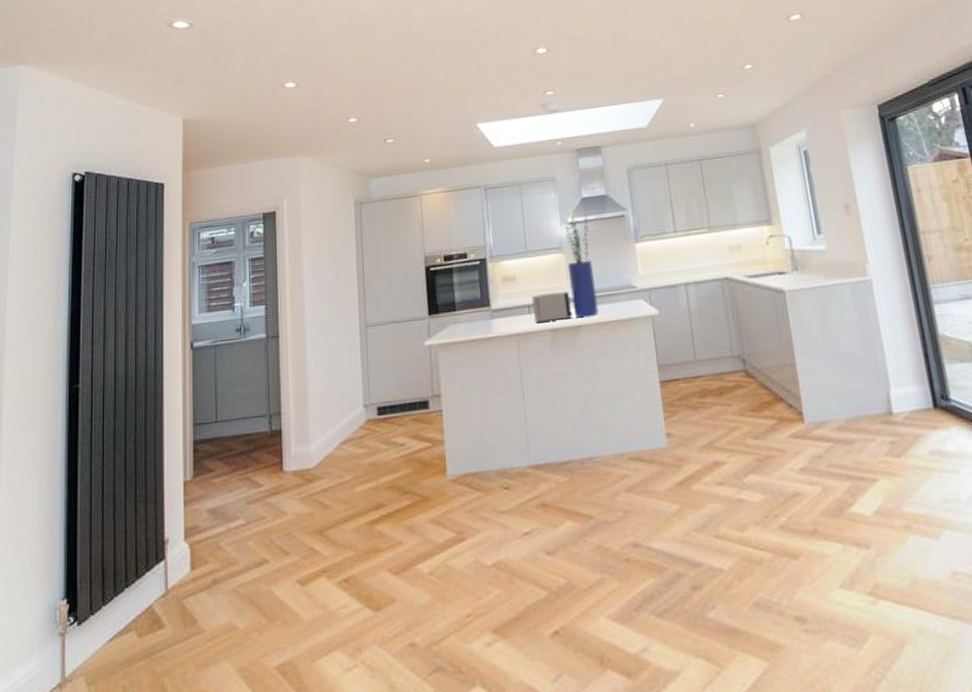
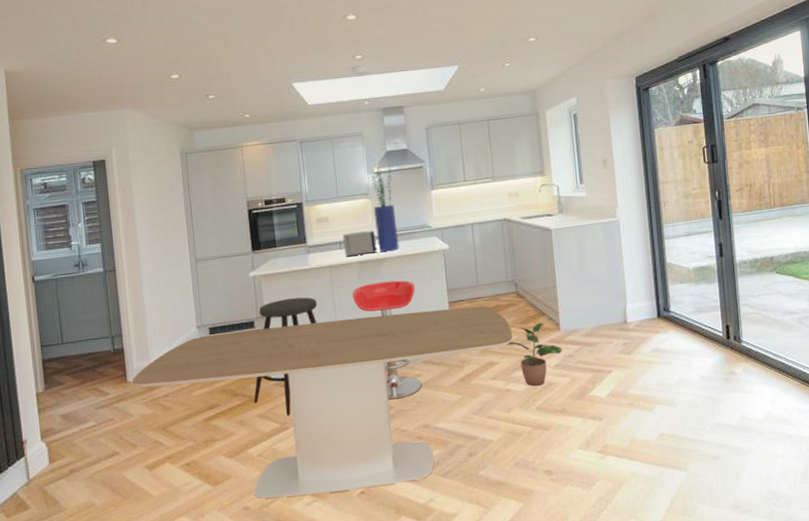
dining table: none [288,387,742,633] -> present [132,306,512,499]
bar stool: none [426,372,502,524] -> present [254,297,317,416]
bar stool: none [542,353,630,507] -> present [352,280,422,400]
potted plant: none [736,410,809,496] -> present [507,322,563,386]

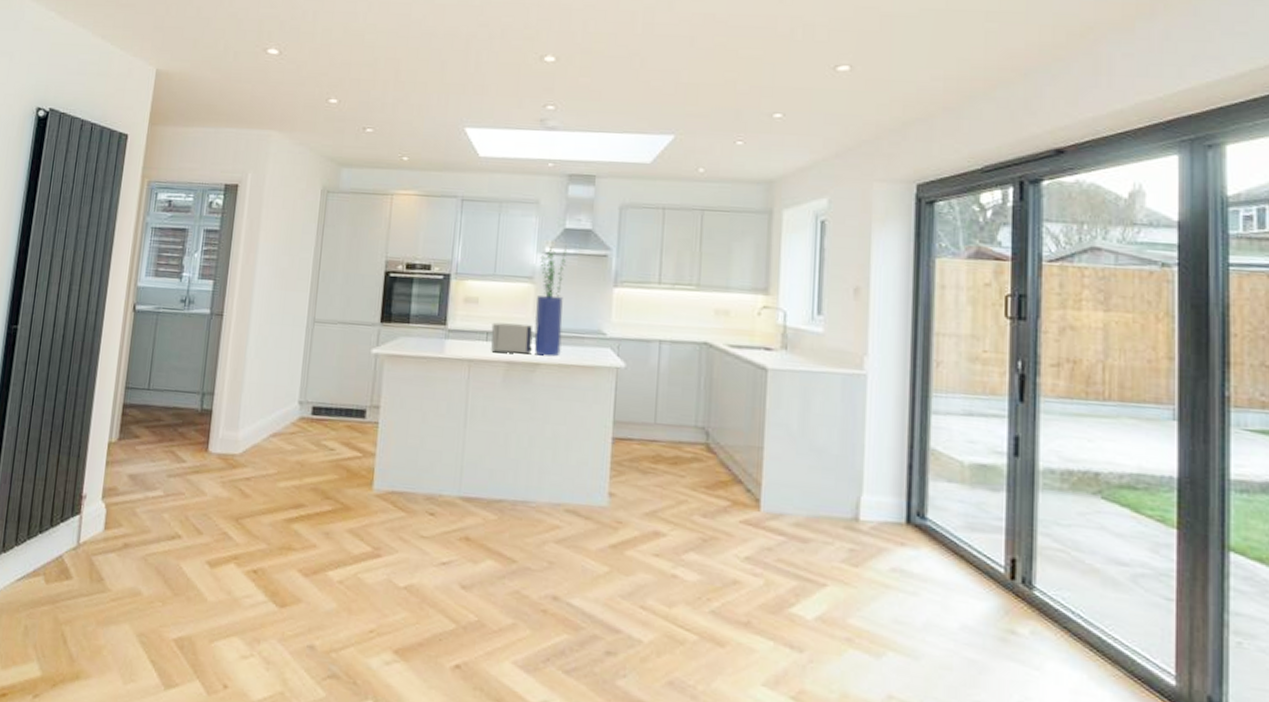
dining table: present [132,306,512,499] -> none [213,415,692,670]
bar stool: present [254,297,317,416] -> none [347,389,445,541]
bar stool: present [352,280,422,400] -> none [490,392,572,552]
potted plant: present [507,322,563,386] -> none [682,492,760,580]

